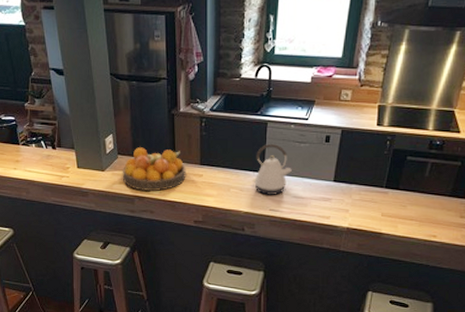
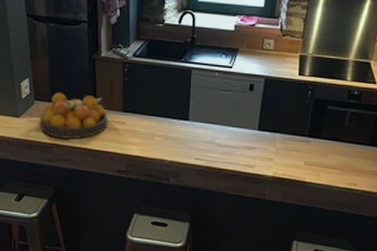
kettle: present [252,143,292,195] -> none [176,90,217,143]

